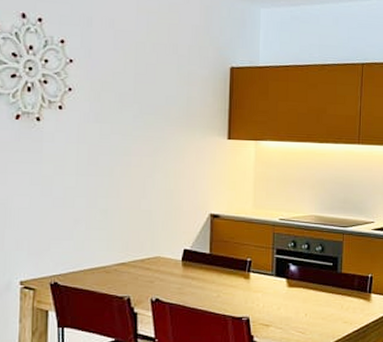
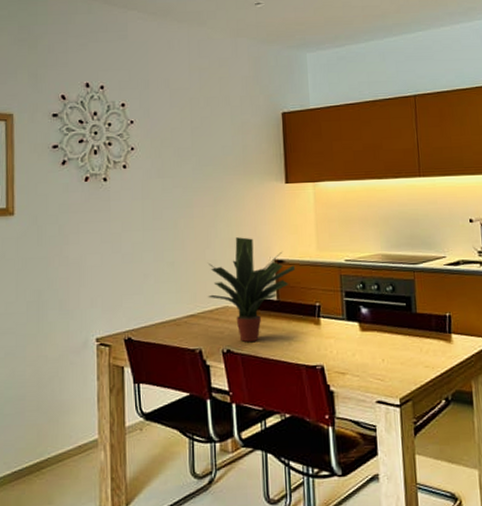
potted plant: none [139,189,230,292] -> present [207,237,295,342]

